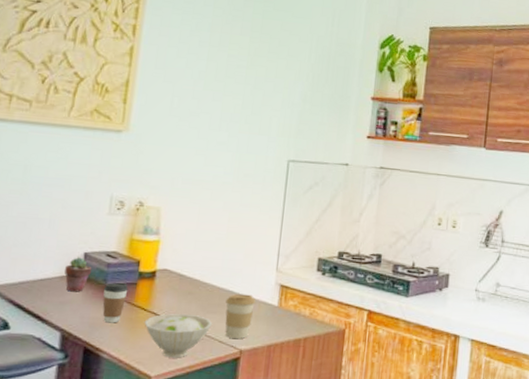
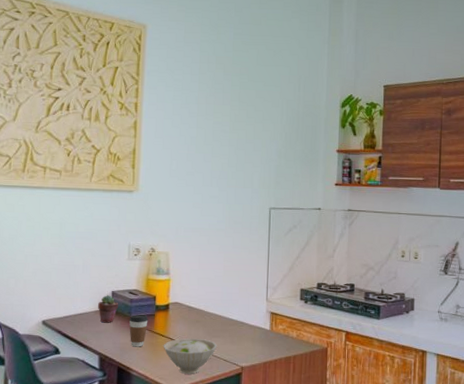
coffee cup: present [224,294,255,339] -> none [227,321,251,358]

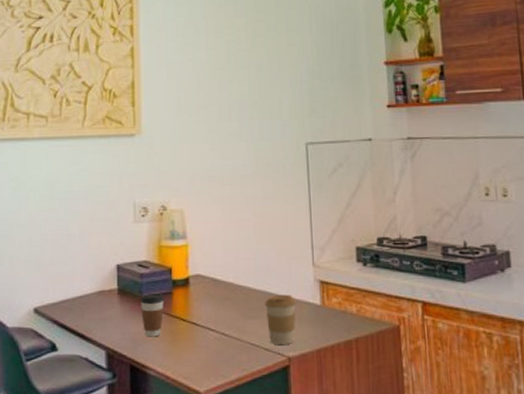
potted succulent: present [98,295,119,323] -> none [101,270,127,307]
bowl: present [163,338,218,374] -> none [185,321,255,371]
coffee cup: none [227,321,251,358] -> present [265,294,296,346]

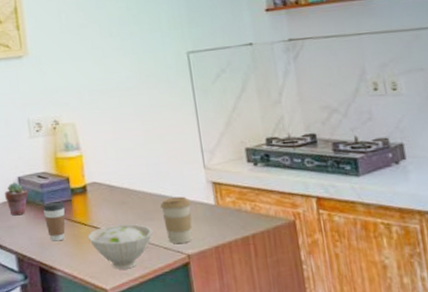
potted succulent: none [101,270,127,307] -> present [5,182,29,216]
bowl: none [185,321,255,371] -> present [87,224,154,270]

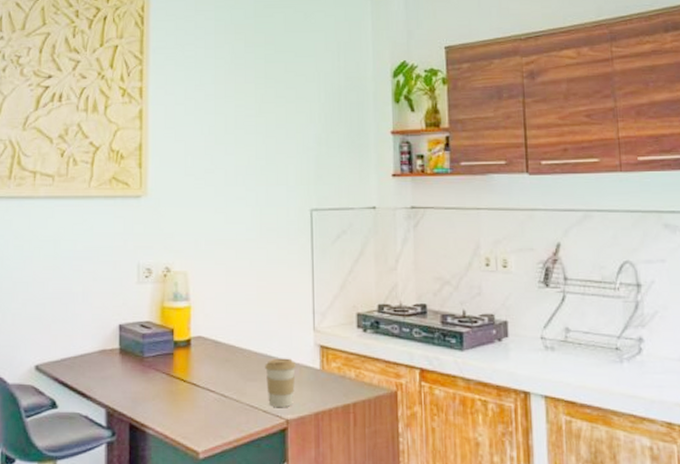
potted succulent: present [5,182,29,216] -> none [103,330,128,366]
coffee cup: present [42,200,66,242] -> none [141,353,165,397]
bowl: present [87,224,154,270] -> none [185,382,255,431]

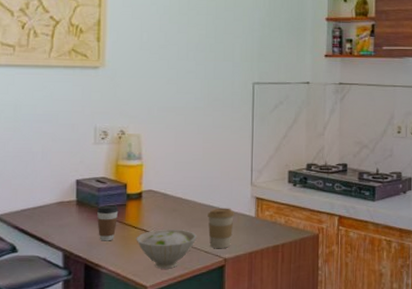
coffee cup: none [141,353,165,397] -> present [96,204,119,241]
bowl: none [185,382,255,431] -> present [136,229,198,269]

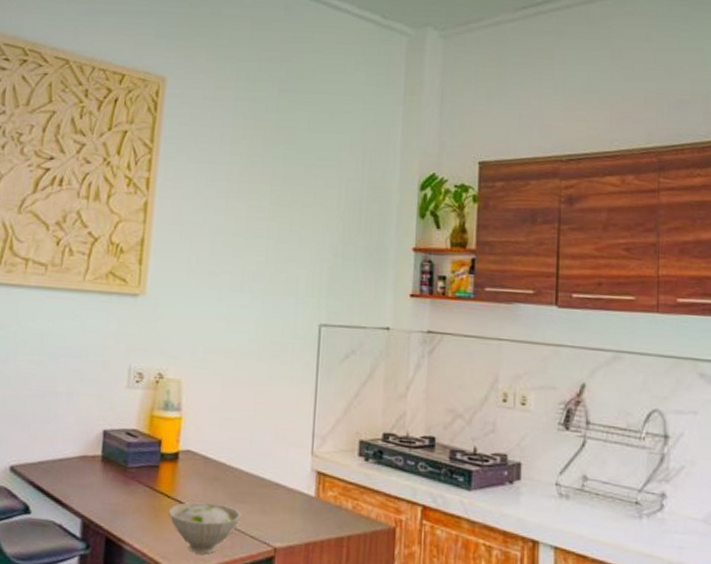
coffee cup: present [96,204,119,241] -> none [123,464,150,511]
coffee cup: present [208,208,234,249] -> none [256,481,289,535]

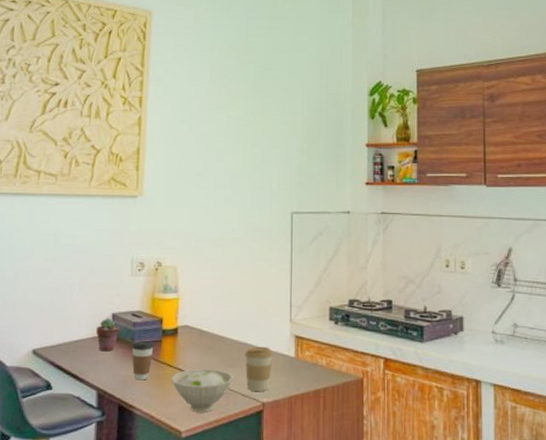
potted succulent: none [84,435,112,475] -> present [96,318,120,352]
coffee cup: none [123,464,150,511] -> present [131,340,154,380]
coffee cup: none [256,481,289,535] -> present [245,346,273,392]

